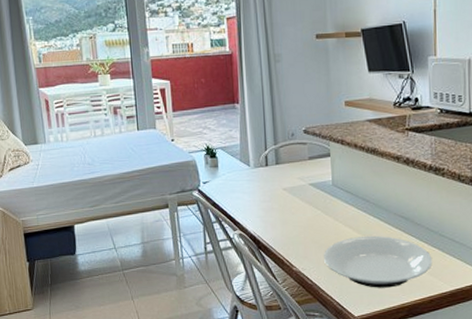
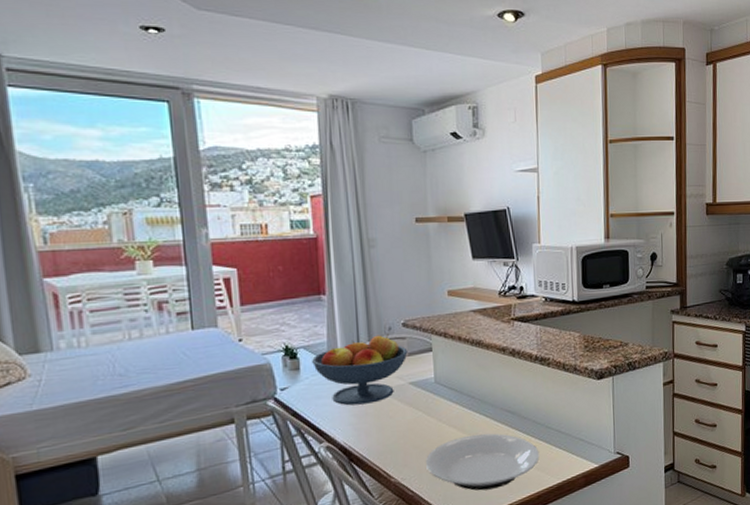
fruit bowl: none [228,139,308,201] -> present [312,334,408,406]

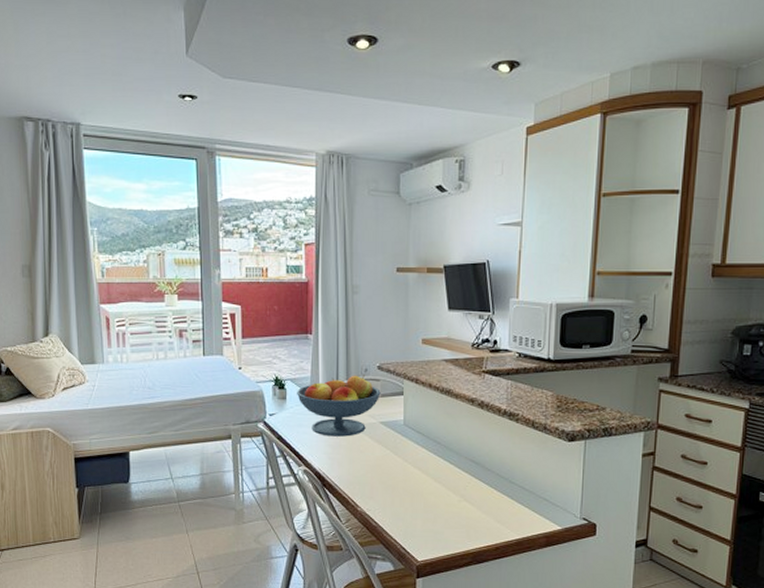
plate: present [426,433,540,491] -> none [390,478,501,533]

